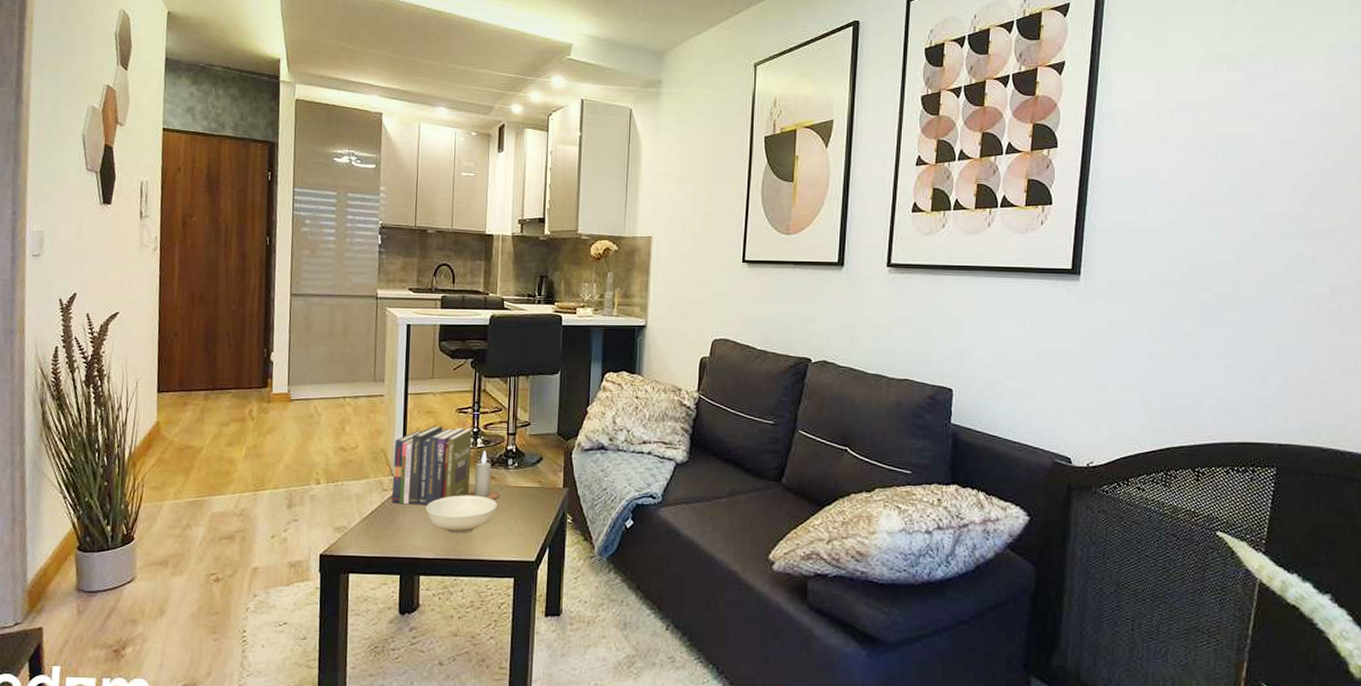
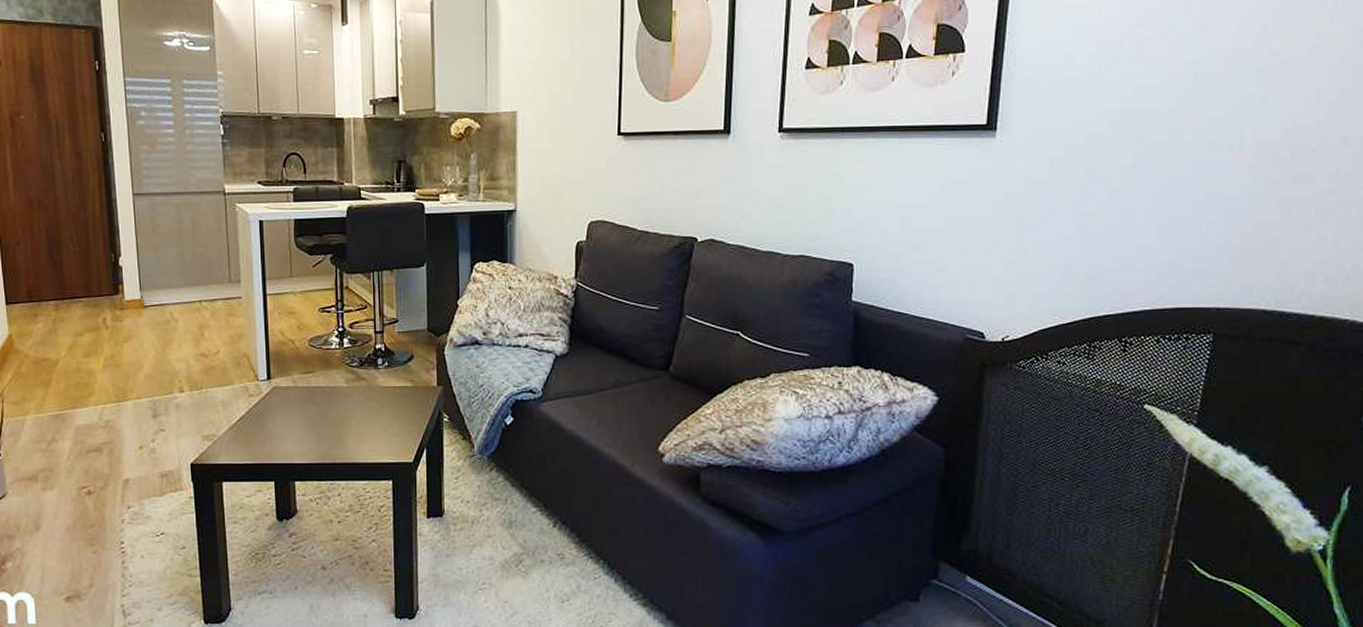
books: present [391,425,473,505] -> none [257,326,339,410]
bowl: present [425,495,498,533] -> none [295,397,370,437]
candle: present [465,449,499,501] -> none [335,349,370,402]

